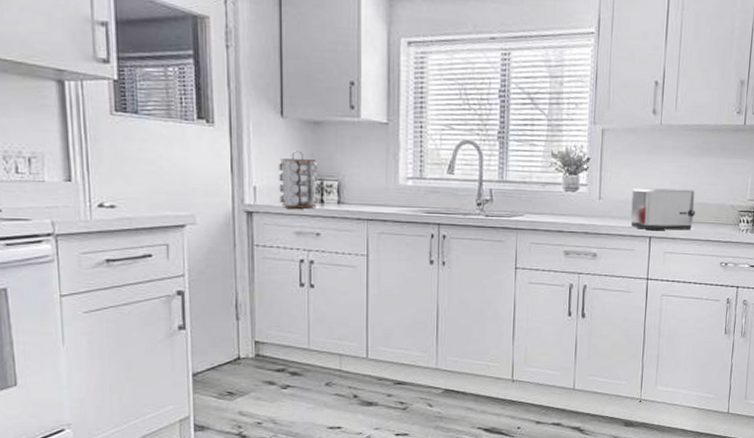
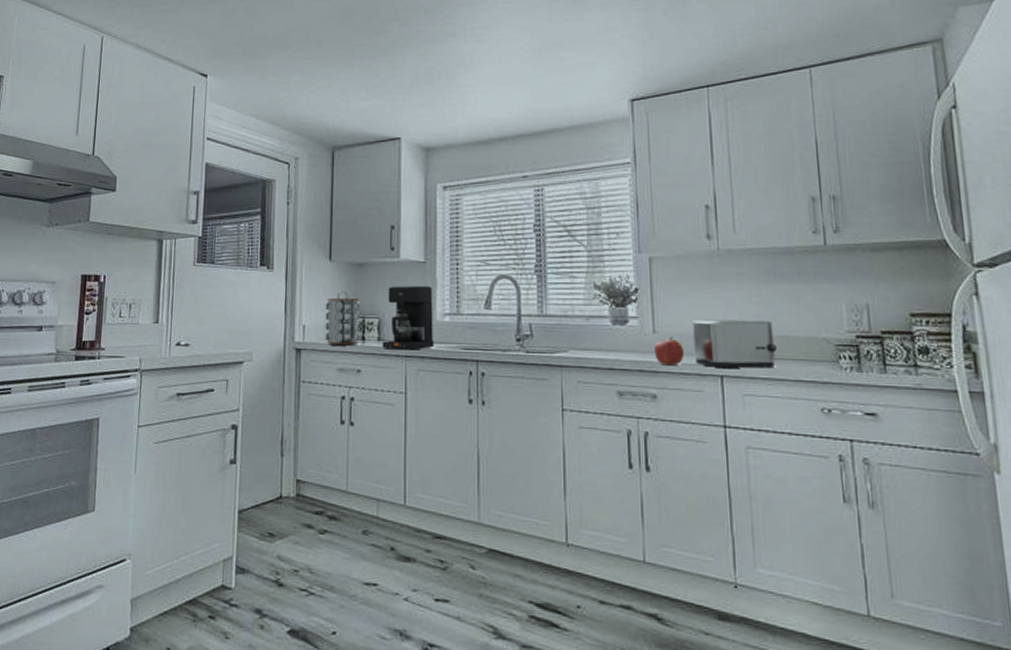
coffee maker: none [342,147,397,214] -> present [382,286,434,350]
fruit: none [598,202,623,229] -> present [654,336,685,366]

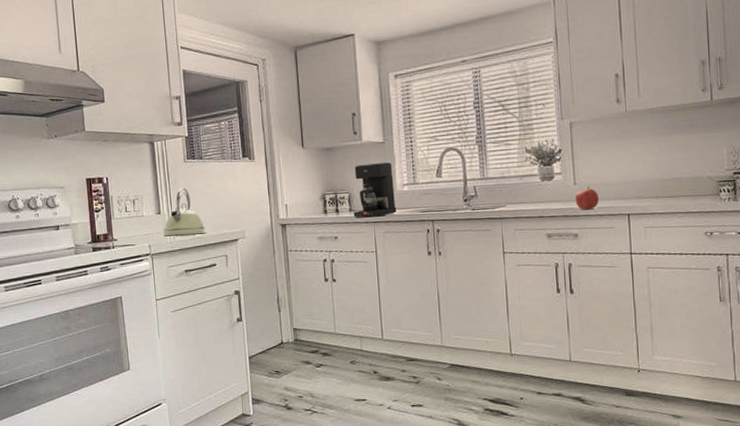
kettle: none [158,295,208,352] -> present [163,188,206,236]
spice rack: present [324,291,361,346] -> none [302,172,335,219]
toaster: present [692,319,777,369] -> none [605,166,672,209]

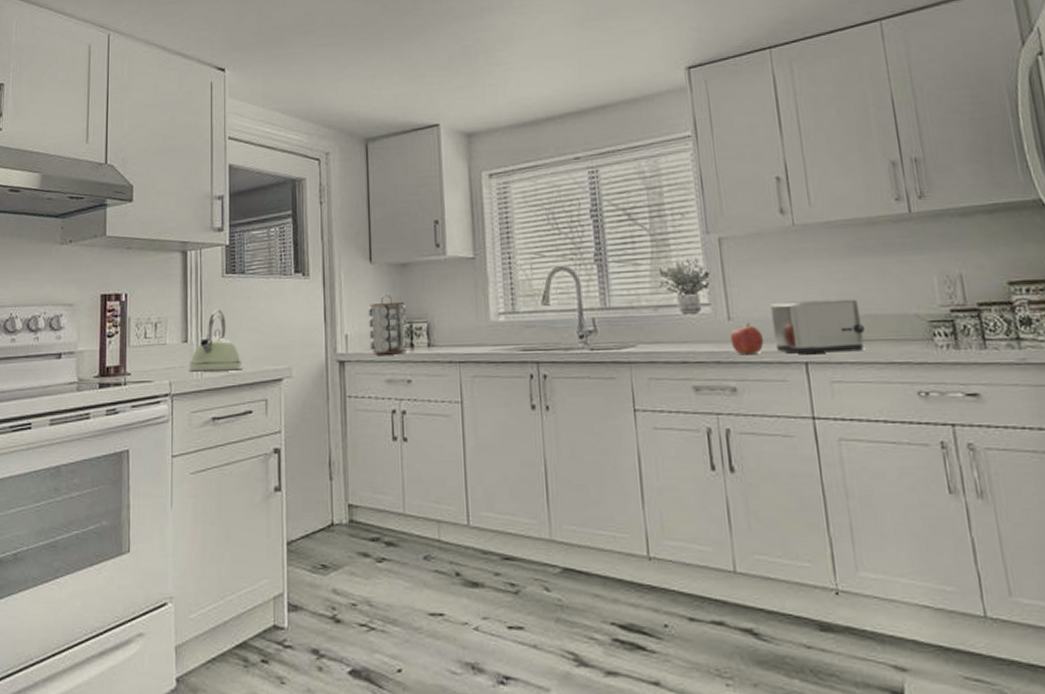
spice rack: none [302,172,335,219] -> present [367,294,408,355]
coffee maker: present [353,162,397,218] -> none [432,284,490,356]
toaster: none [605,166,672,209] -> present [770,299,865,355]

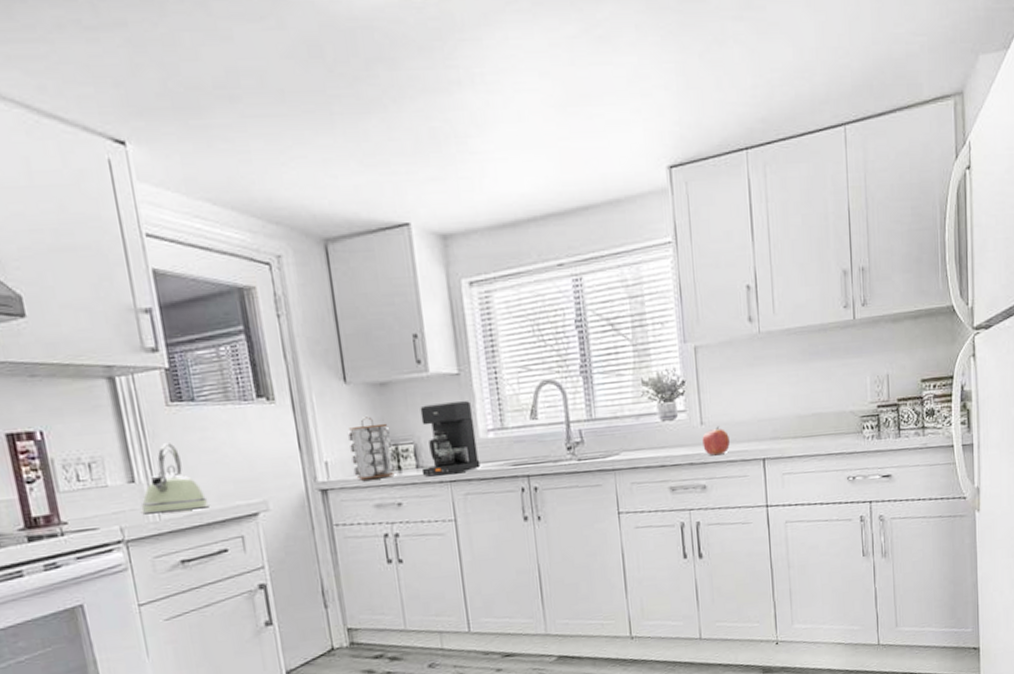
coffee maker: none [432,284,490,356] -> present [420,401,481,477]
toaster: present [770,299,865,355] -> none [737,400,811,452]

